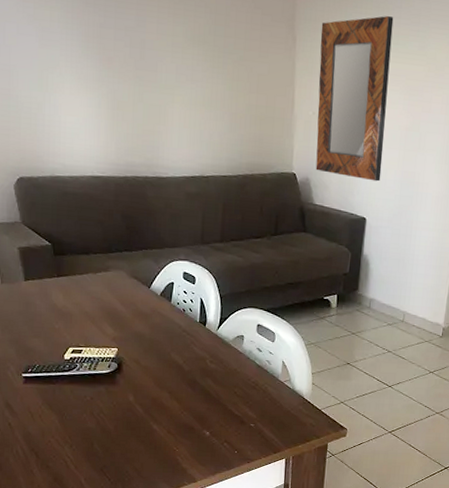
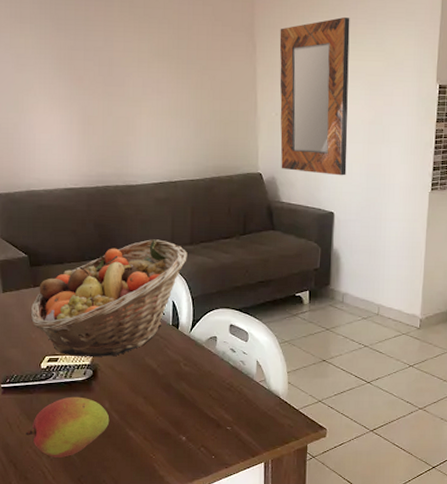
fruit: none [47,388,134,448] -> present [25,396,110,458]
fruit basket: none [55,234,217,351] -> present [31,239,187,358]

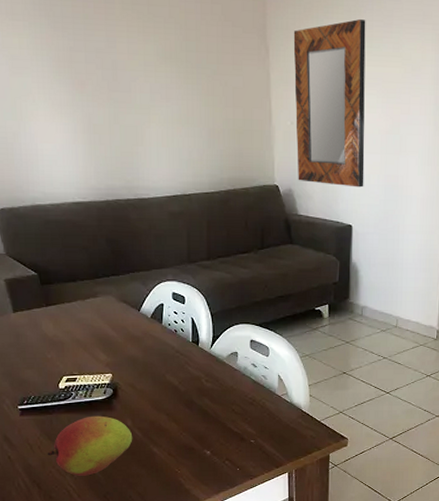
fruit basket: present [31,239,187,358] -> none [45,255,205,376]

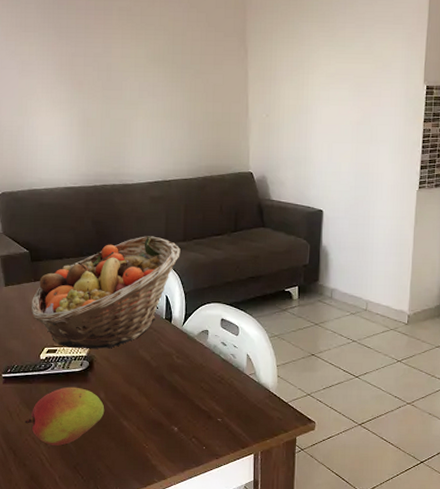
fruit basket: none [45,255,205,376] -> present [32,236,181,349]
home mirror: present [293,18,366,188] -> none [270,21,339,175]

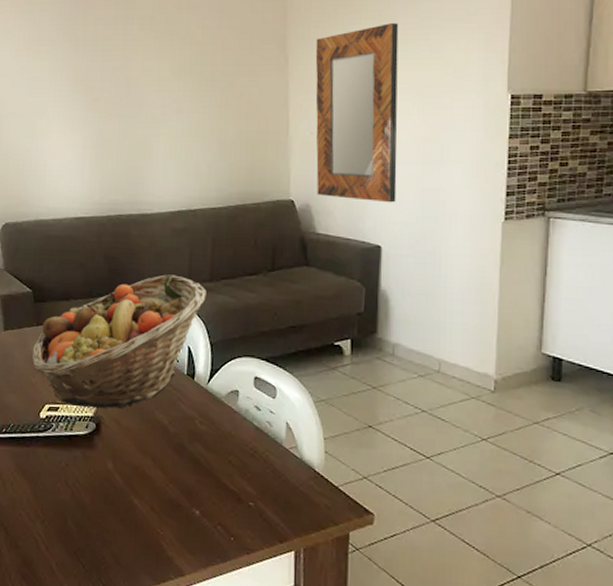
fruit: present [24,386,105,446] -> none [19,453,113,525]
home mirror: none [270,21,339,175] -> present [315,22,399,203]

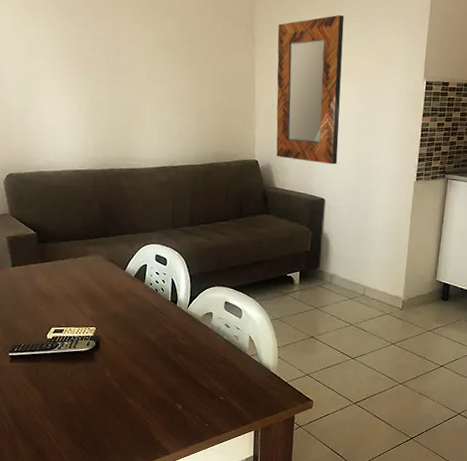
fruit basket: present [32,274,207,409] -> none [39,220,187,330]

